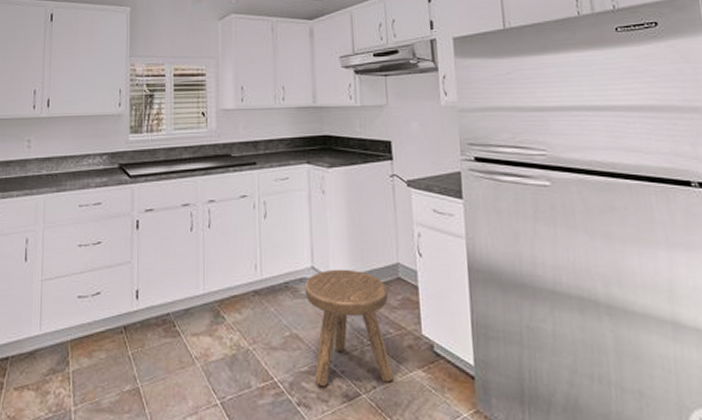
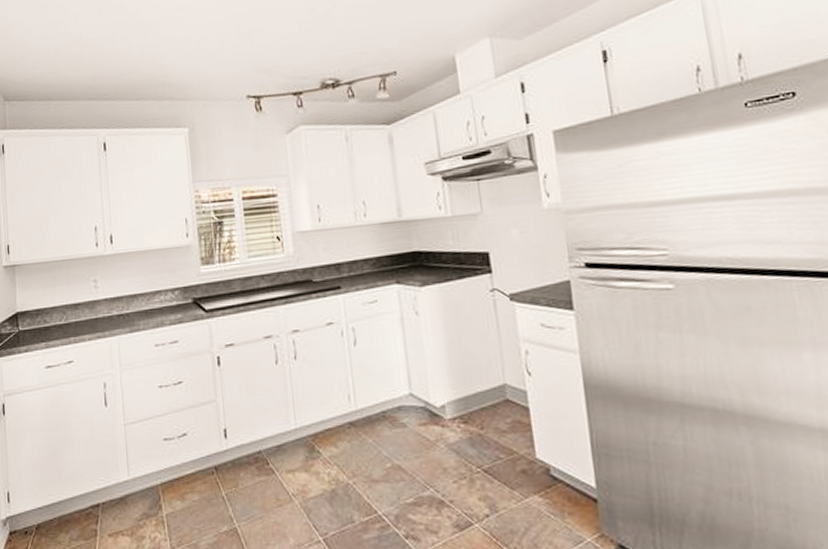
stool: present [304,269,394,386] -> none [403,393,508,517]

